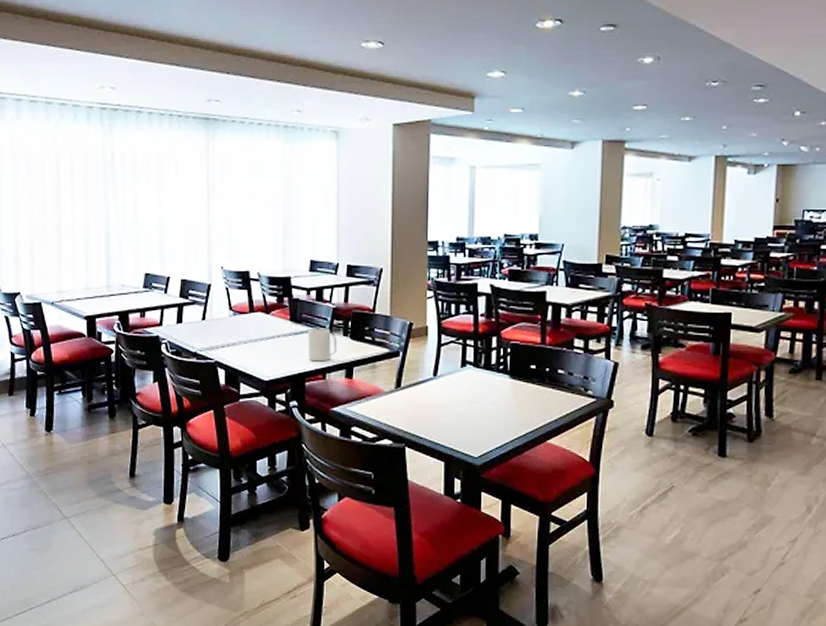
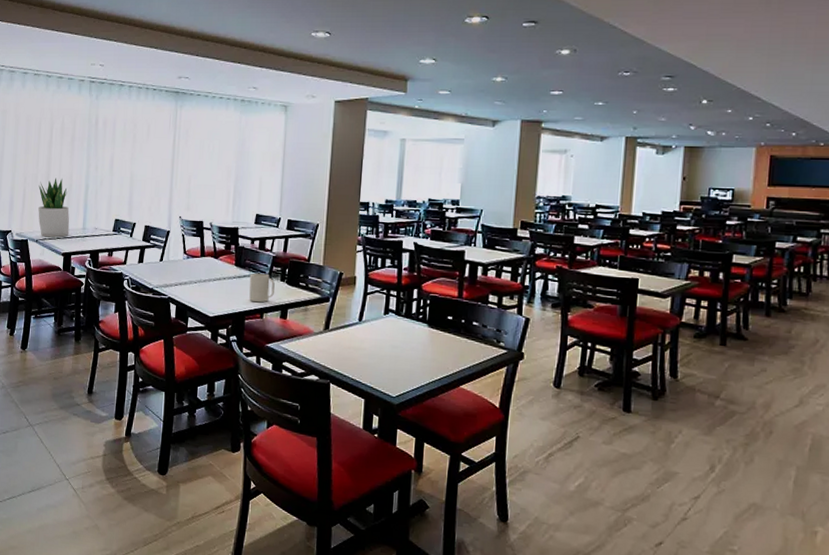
planter: none [48,227,91,298] -> present [38,178,70,238]

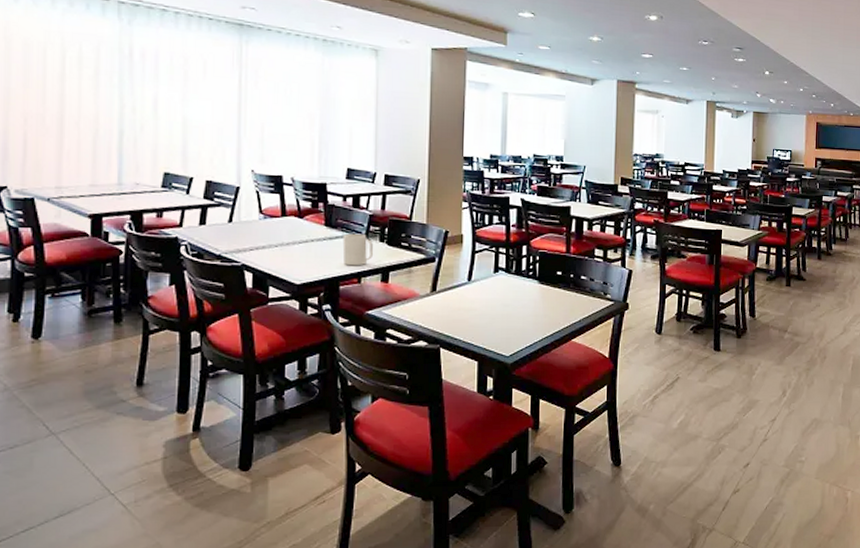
planter: present [38,178,70,238] -> none [47,120,98,195]

